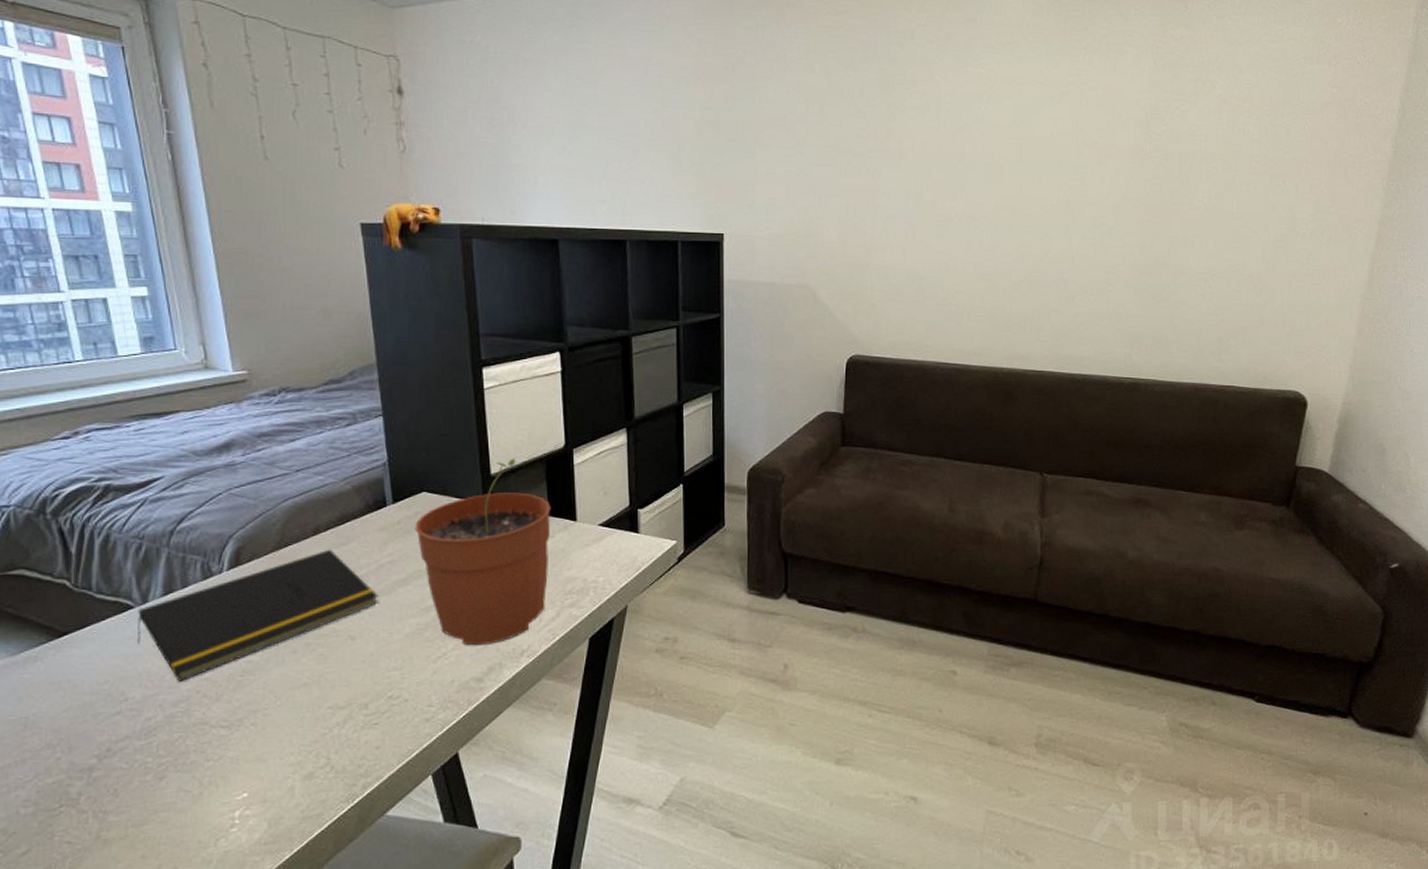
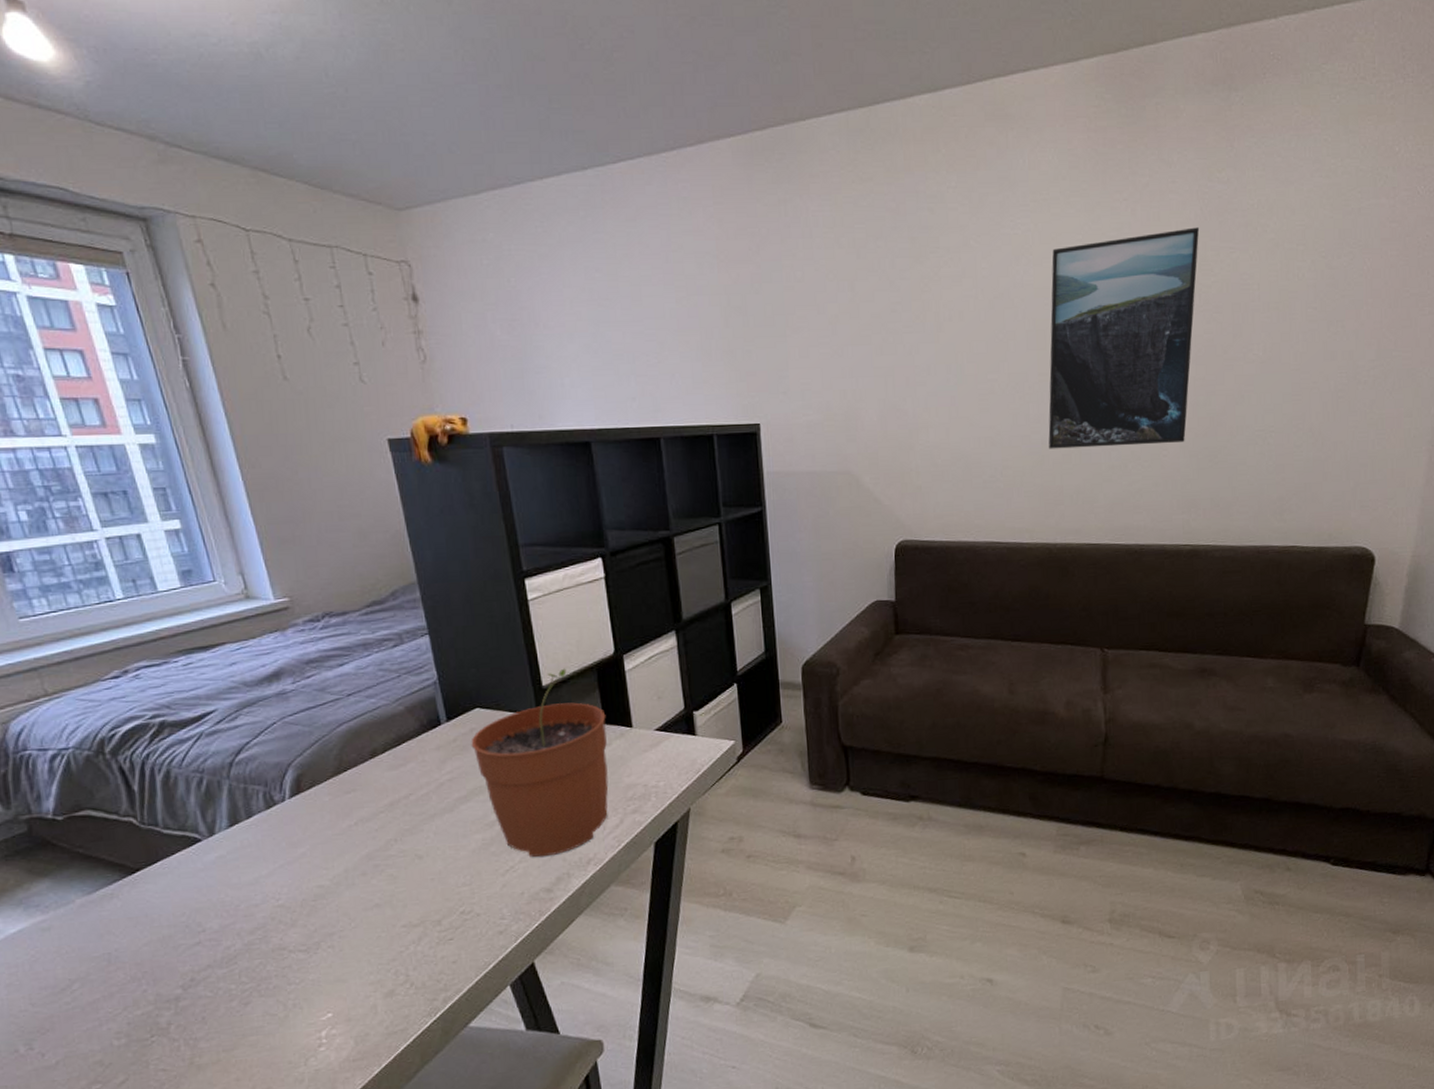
notepad: present [138,549,378,681] -> none [206,771,442,910]
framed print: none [1000,79,1153,280] -> present [1048,227,1200,449]

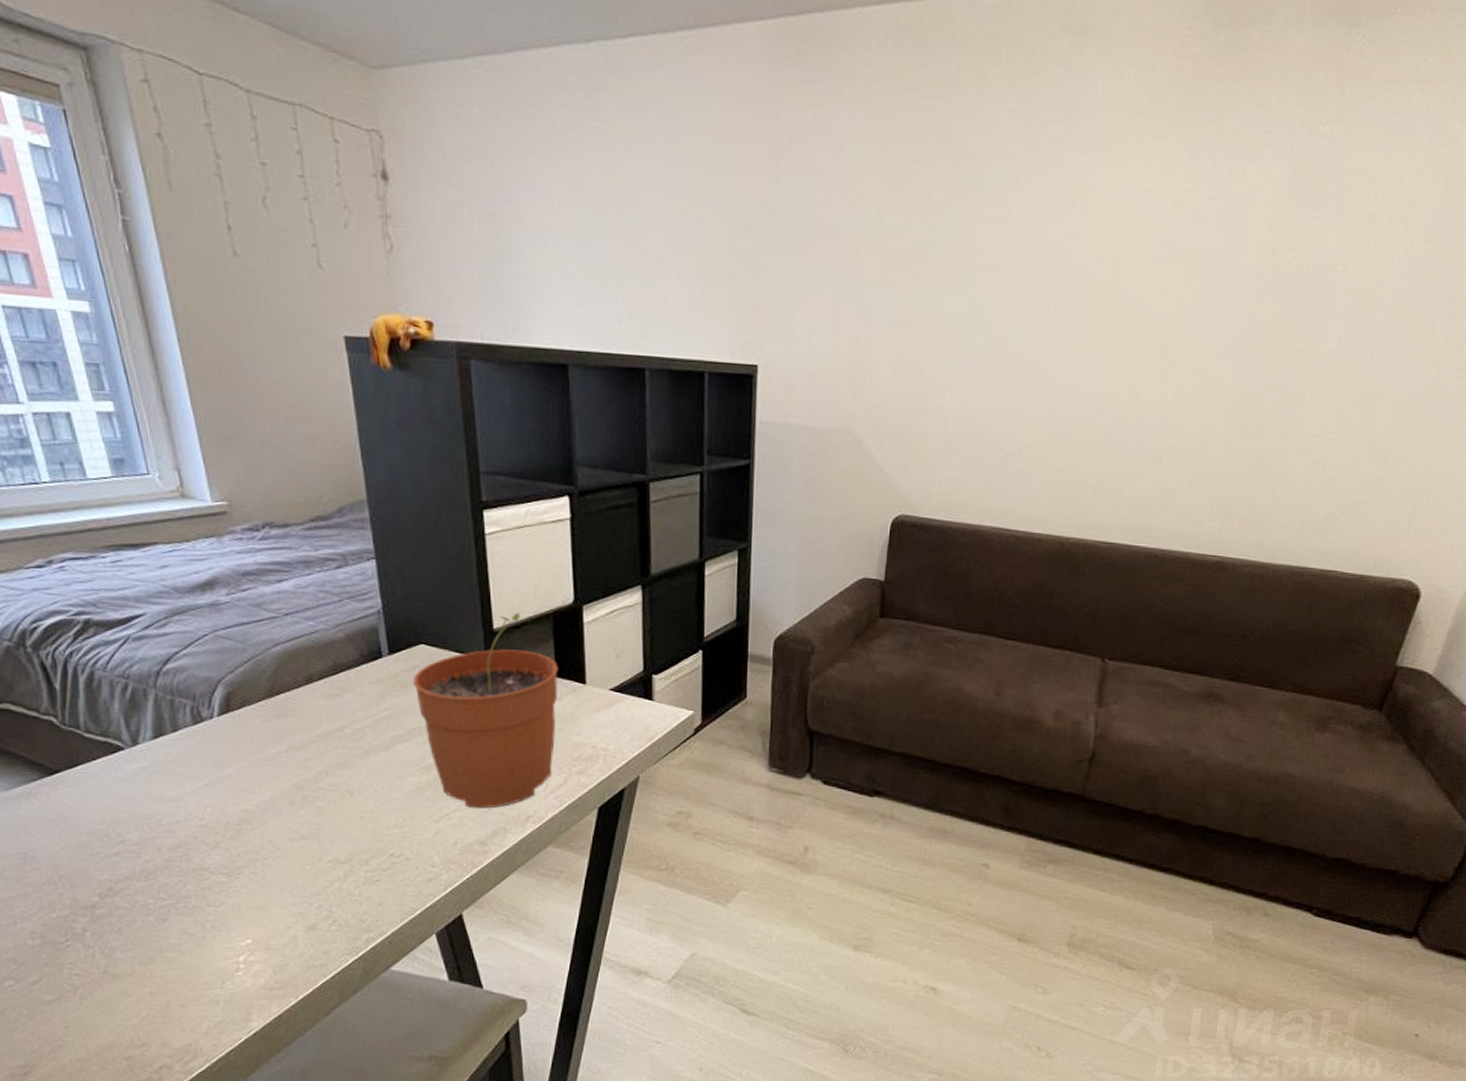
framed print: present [1048,227,1200,449] -> none [1077,189,1288,440]

